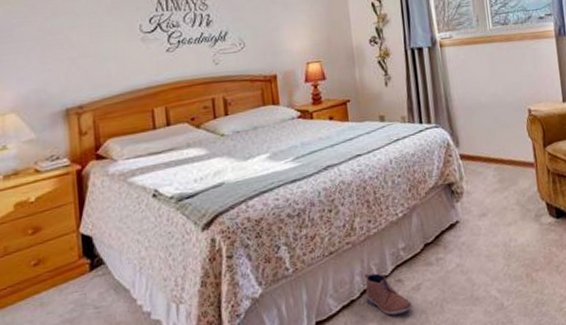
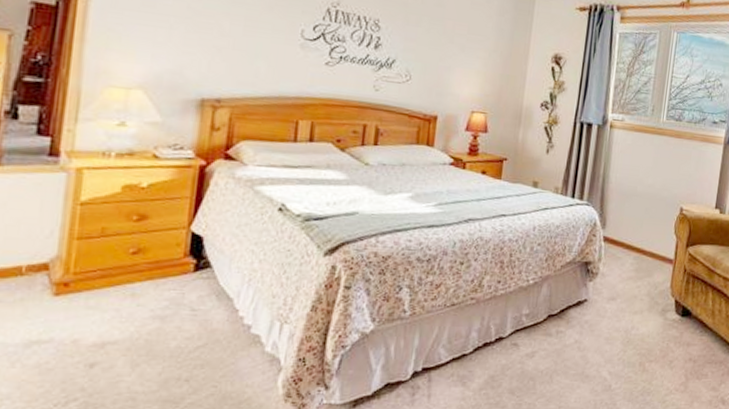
shoe: present [364,273,412,316] -> none [477,331,523,376]

